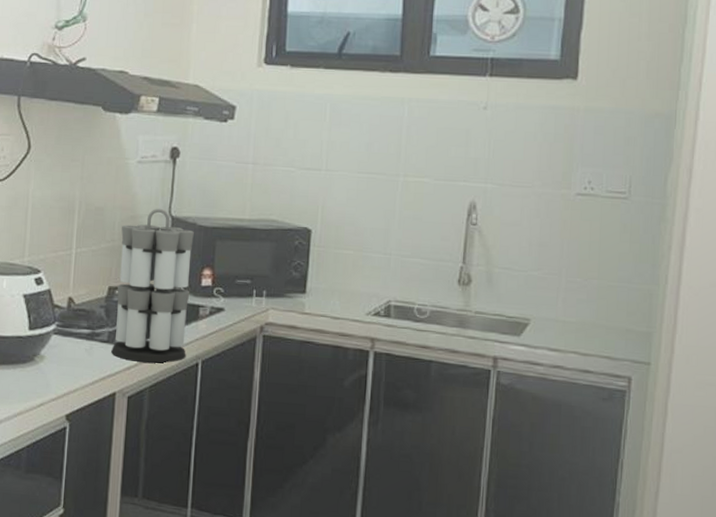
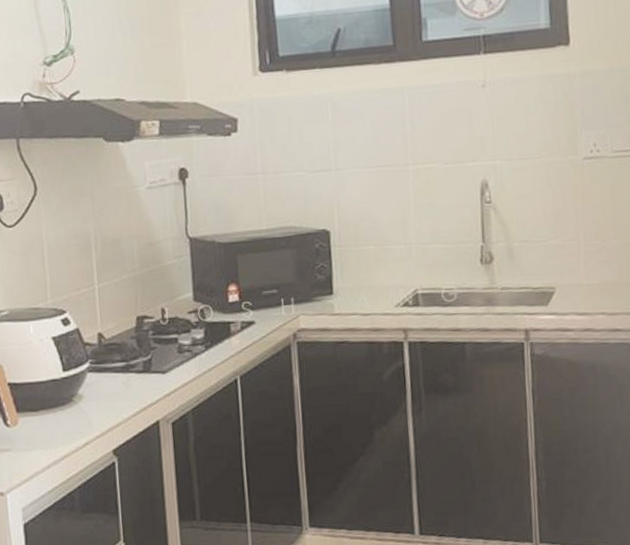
spice rack: present [111,208,194,364] -> none [141,231,224,387]

